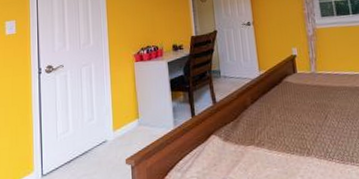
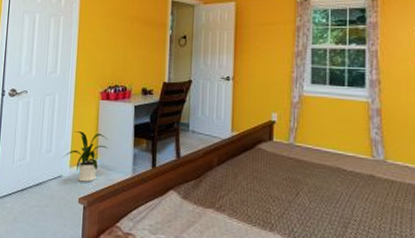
house plant: none [105,93,148,143] -> present [63,131,108,182]

